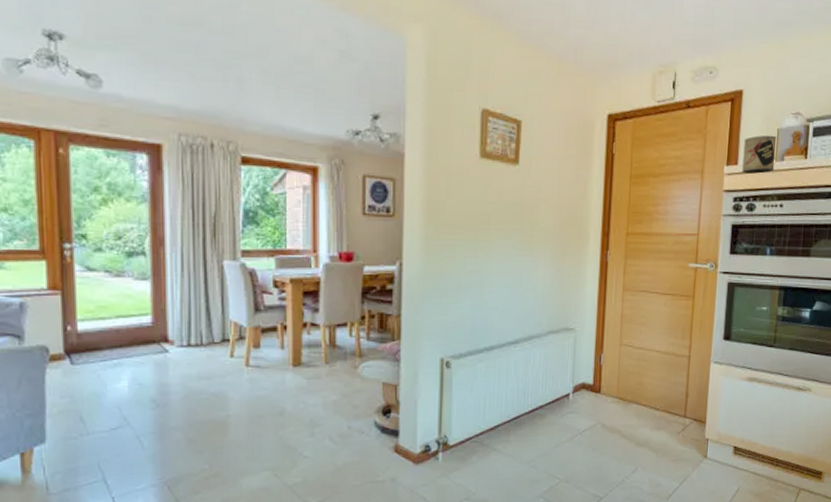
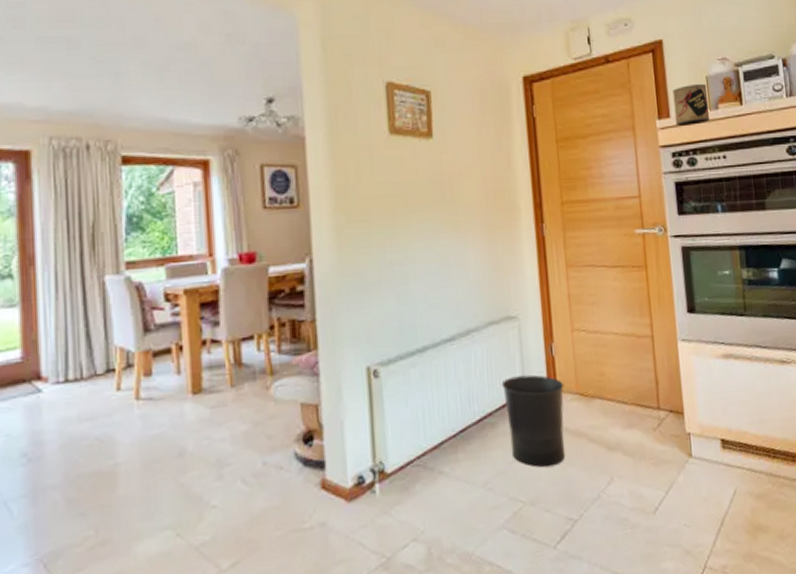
waste bin: none [553,378,607,453] -> present [501,374,565,467]

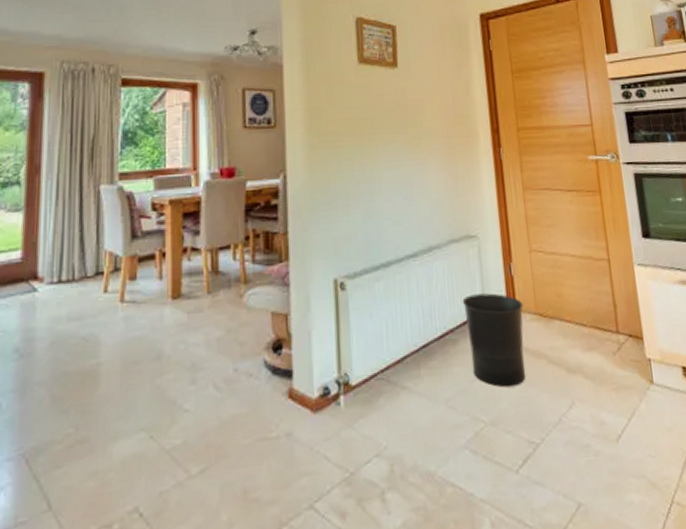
tin can: present [672,83,710,126] -> none [619,22,656,60]

